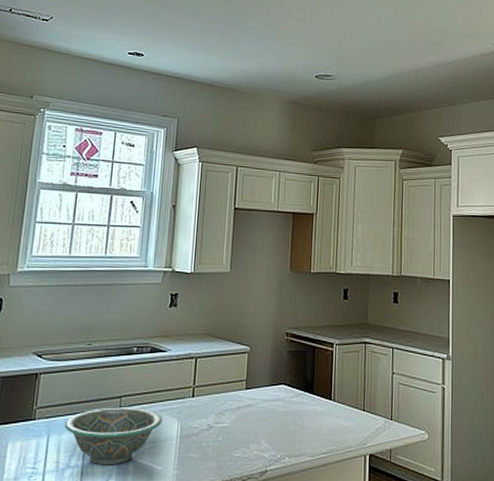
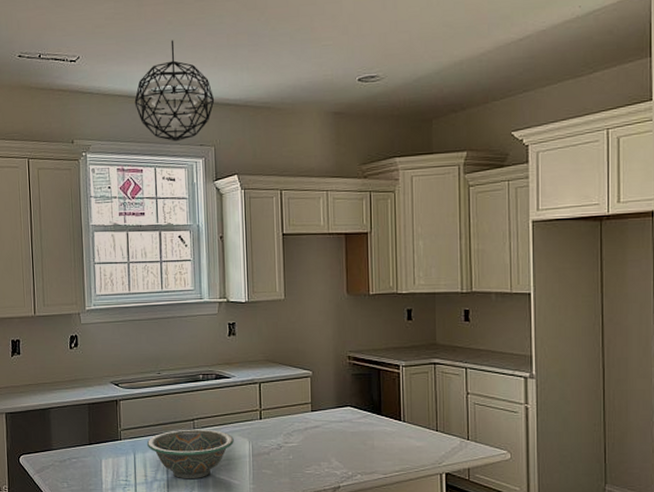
pendant light: none [103,16,183,110] -> present [134,40,215,142]

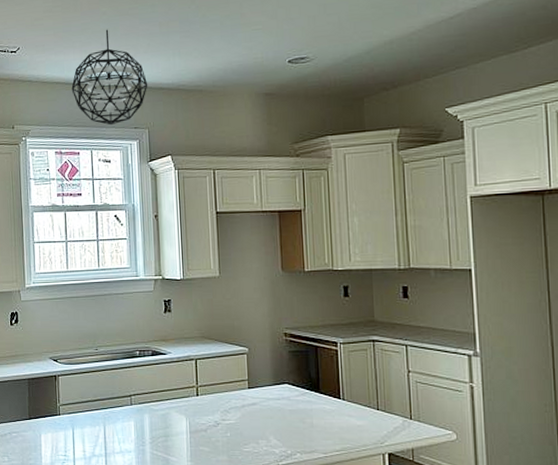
decorative bowl: present [146,429,234,480] -> none [85,405,171,456]

